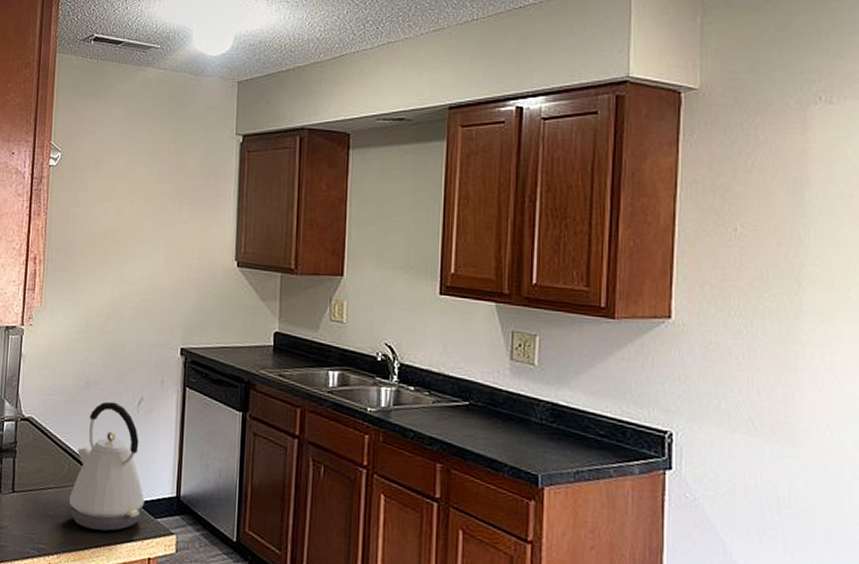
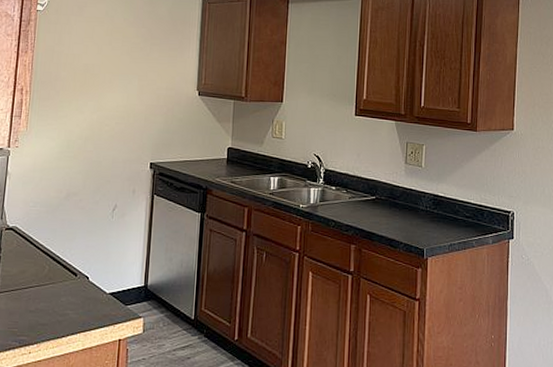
kettle: present [68,401,144,531] -> none [48,210,117,320]

